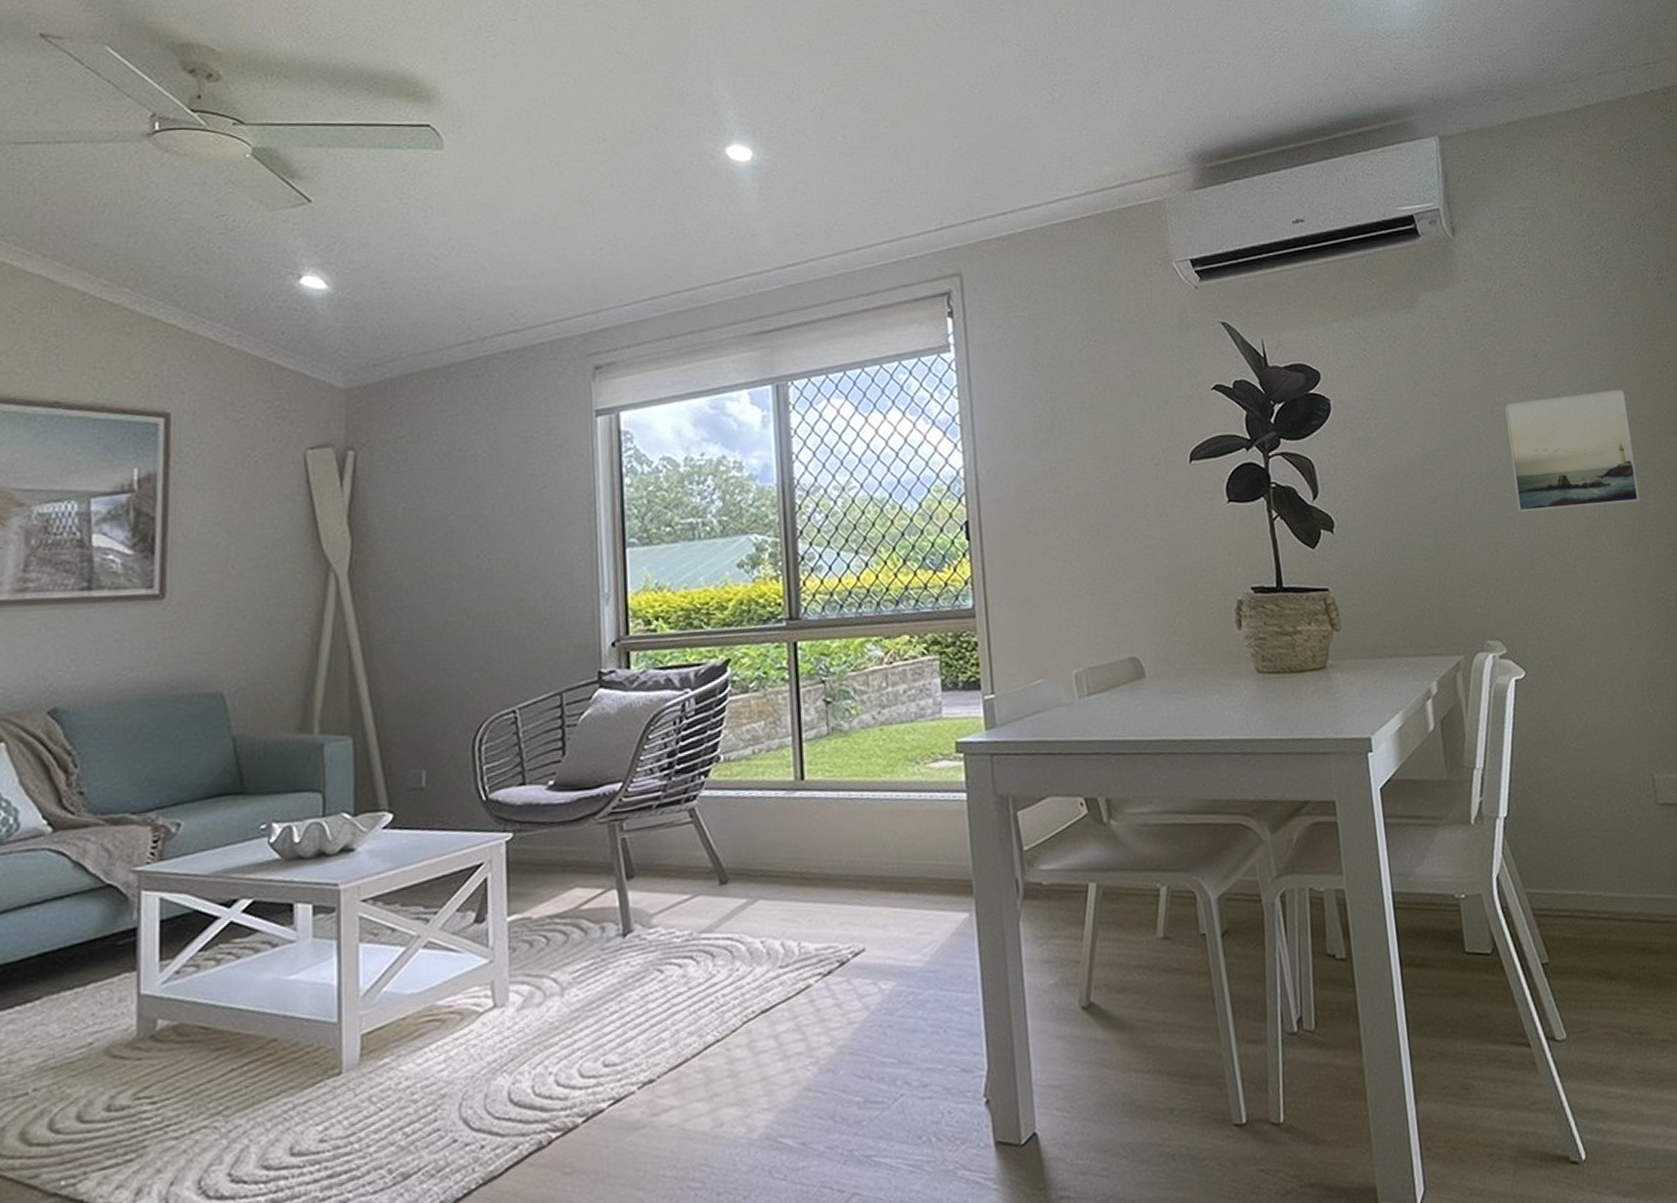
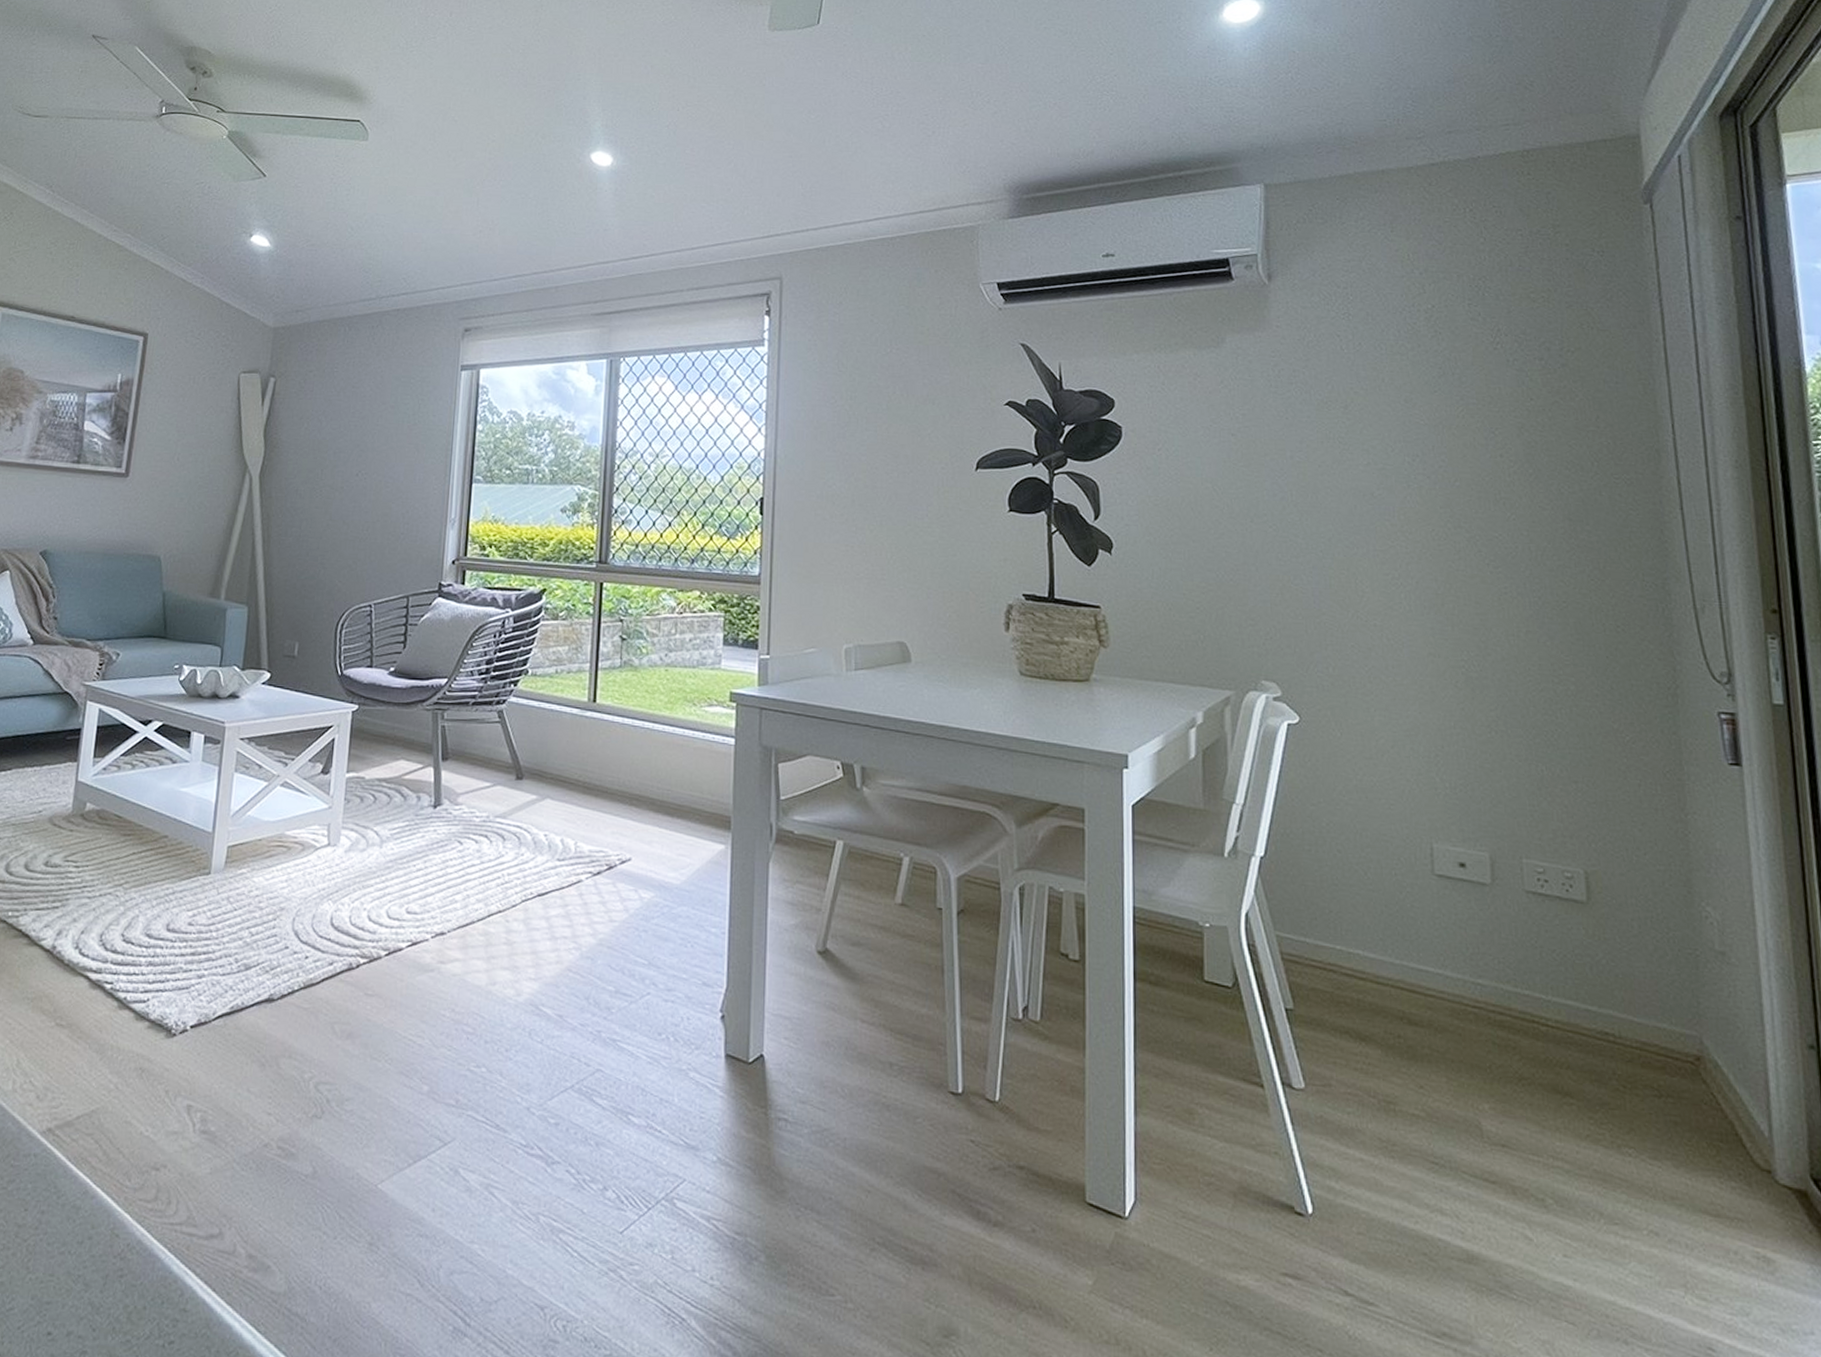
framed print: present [1505,388,1640,512] -> none [1307,450,1447,566]

